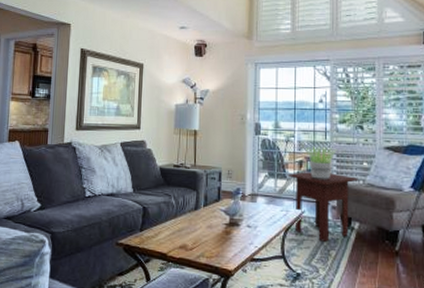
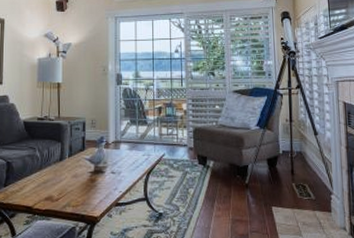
side table: present [287,172,358,242] -> none [148,117,212,181]
potted plant: present [305,146,338,179] -> none [164,93,193,123]

